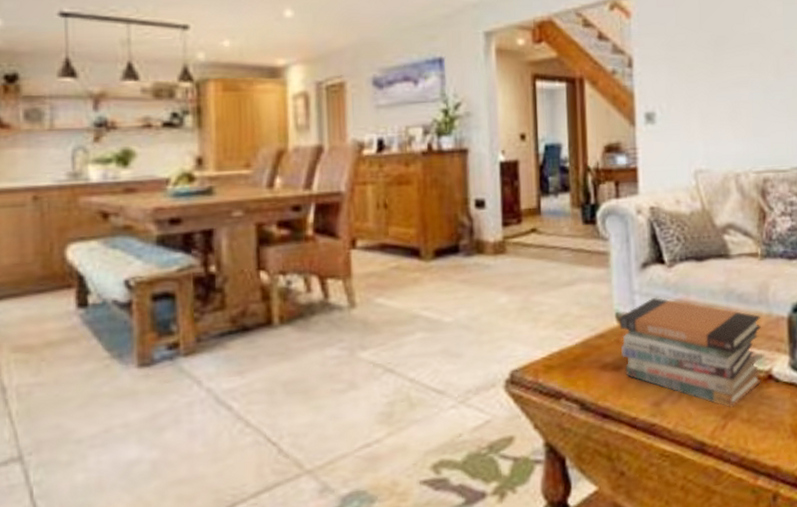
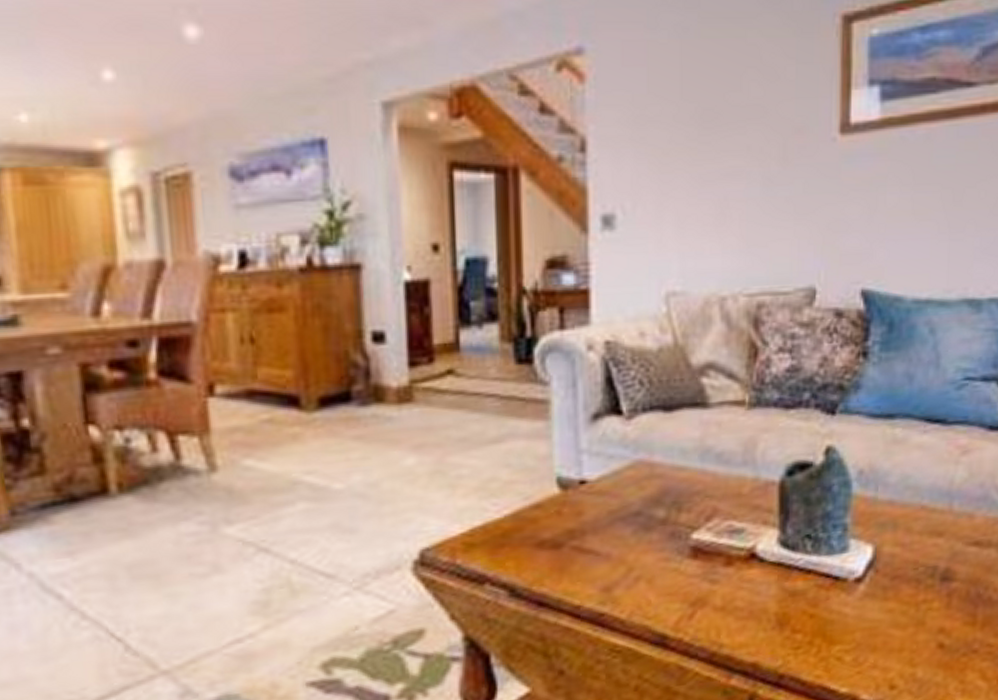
book stack: present [619,298,762,408] -> none [561,458,744,594]

